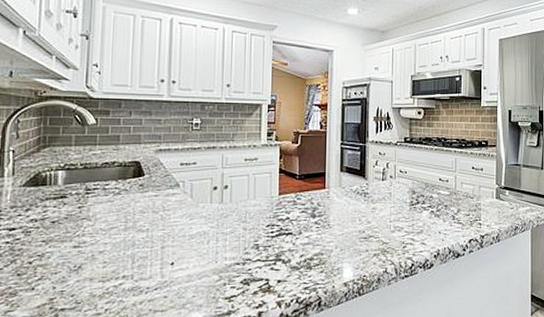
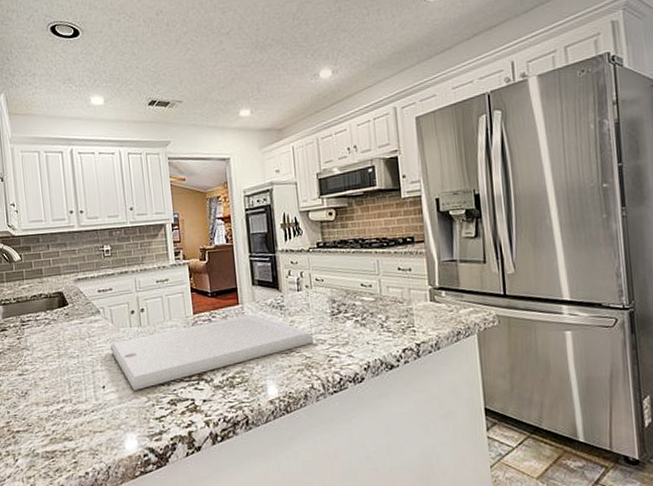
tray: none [185,199,392,268] -> present [109,314,314,391]

